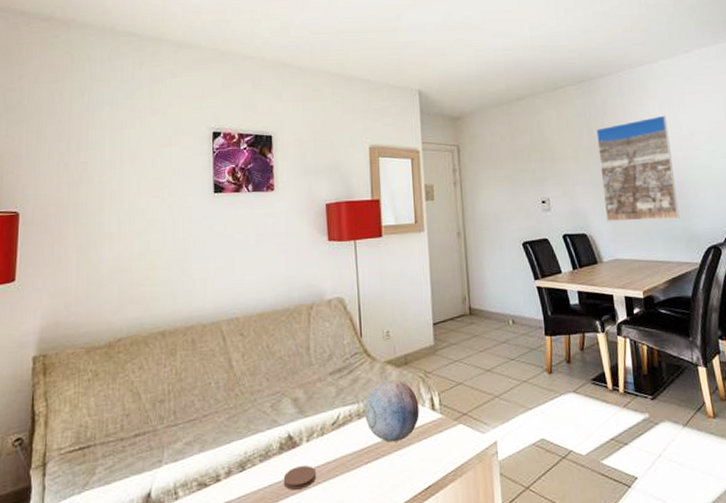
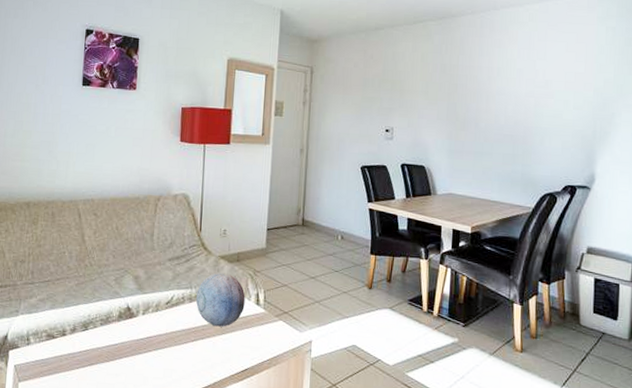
coaster: present [283,465,317,490] -> none [119,334,149,354]
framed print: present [596,115,680,222] -> none [447,60,524,163]

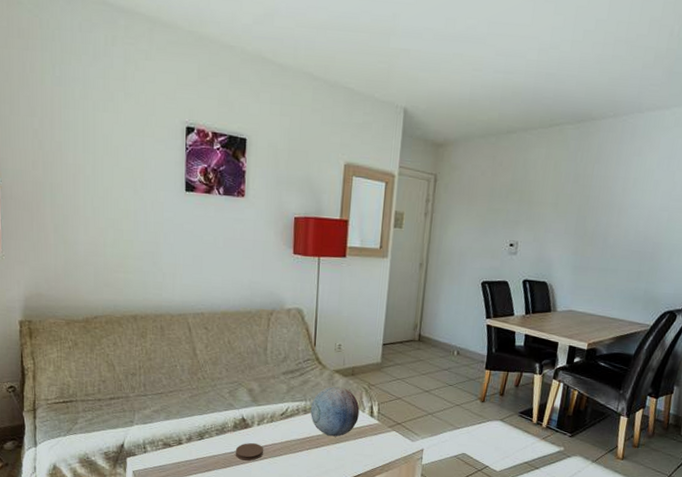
coaster: none [119,334,149,354] -> present [235,443,264,461]

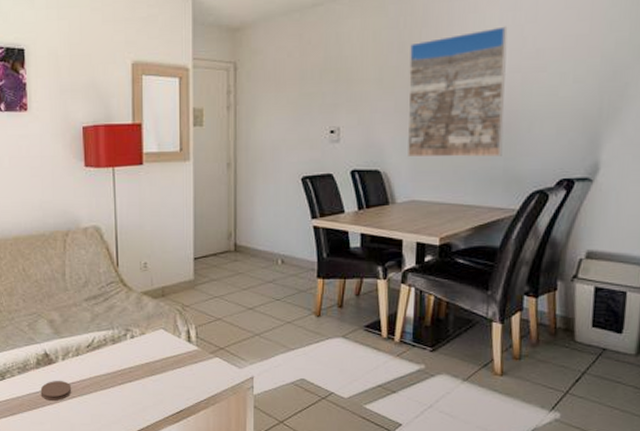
decorative orb: present [311,386,360,437] -> none [120,310,175,368]
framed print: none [571,170,663,280] -> present [407,26,508,158]

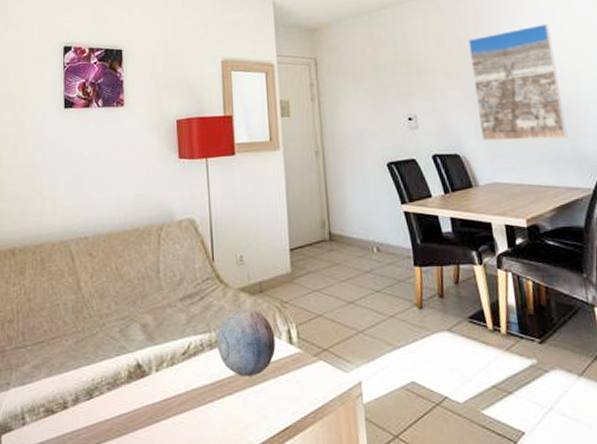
coaster: present [40,381,72,401] -> none [131,397,167,423]
decorative orb: none [120,310,175,368] -> present [217,308,276,377]

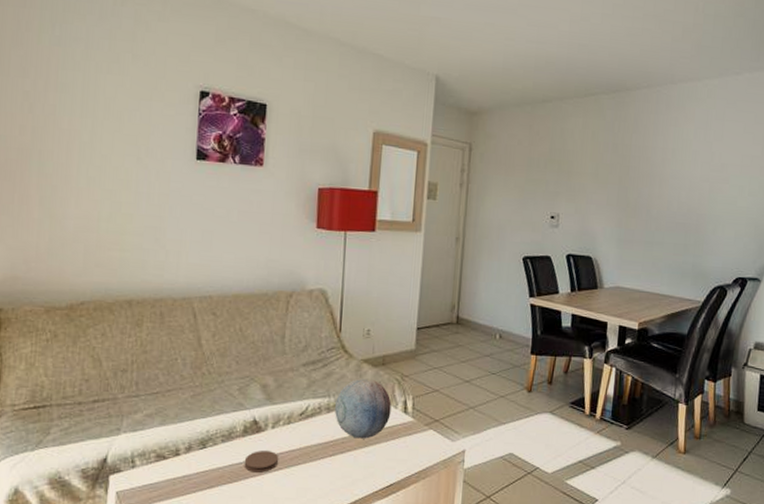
coaster: none [131,397,167,423] -> present [244,451,279,473]
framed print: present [468,23,568,141] -> none [615,141,700,253]

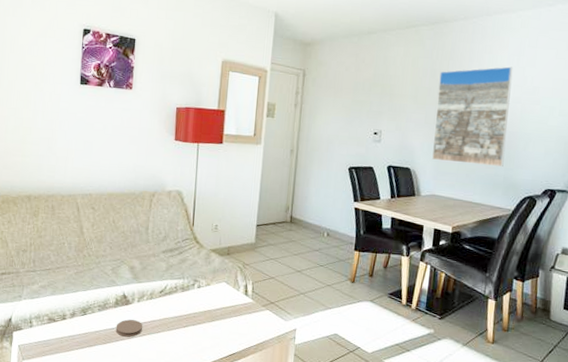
decorative orb: present [335,378,392,439] -> none [188,265,235,315]
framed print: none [615,141,700,253] -> present [432,66,513,167]

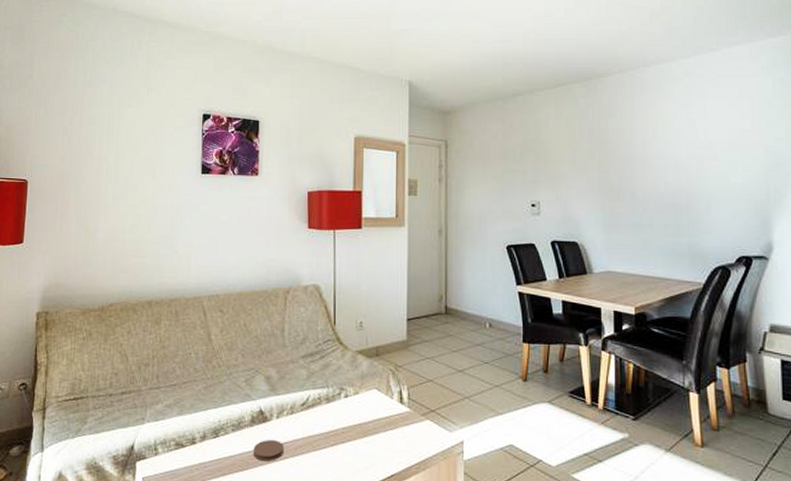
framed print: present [432,66,513,167] -> none [599,120,686,233]

